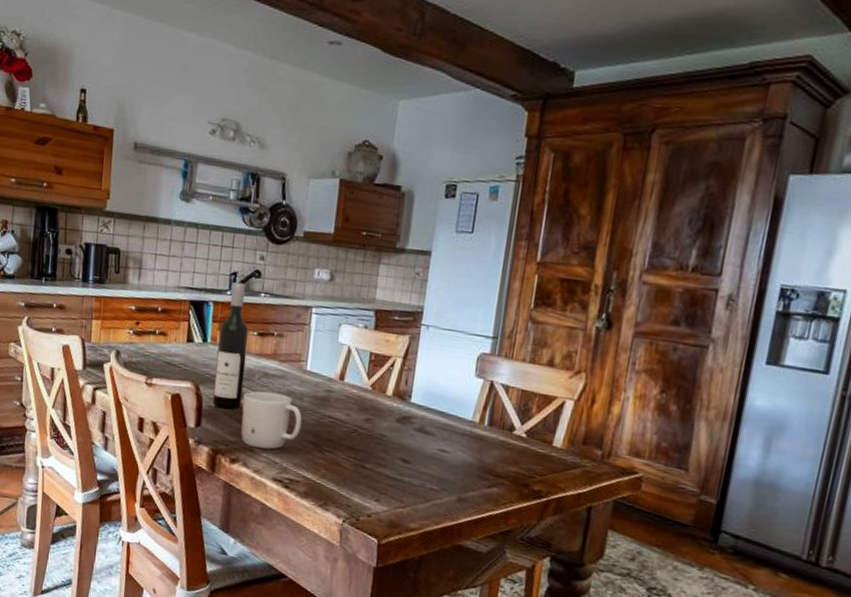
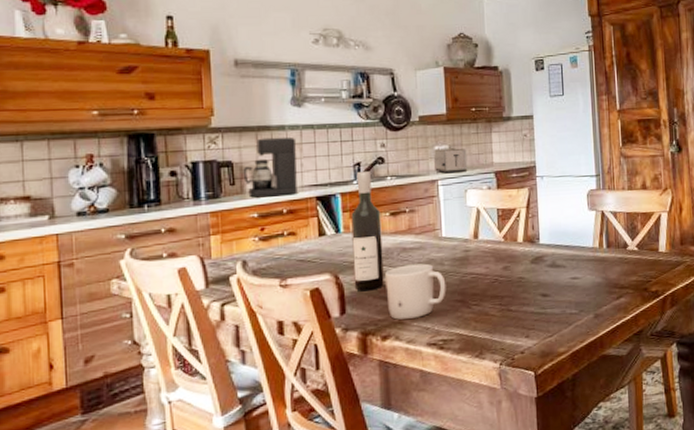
coffee maker: none [127,229,180,294] -> present [243,136,298,198]
toaster: none [311,272,349,304] -> present [434,148,468,174]

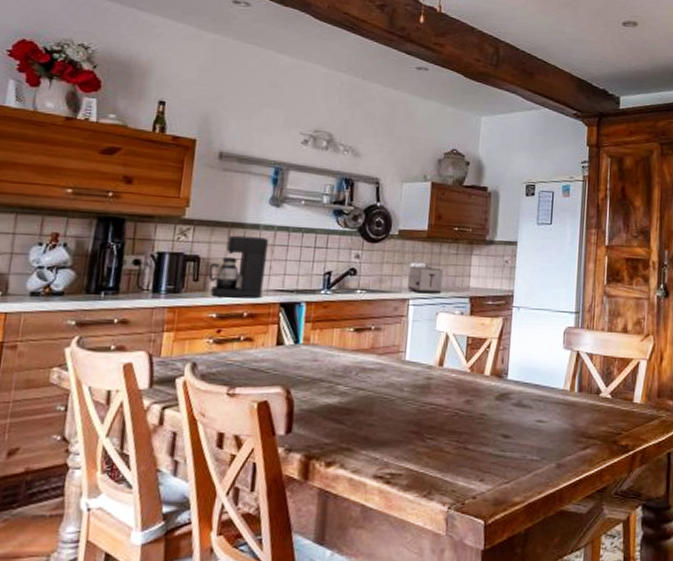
bottle: present [351,170,384,292] -> none [305,280,345,411]
mug: present [385,263,446,320] -> none [337,386,403,446]

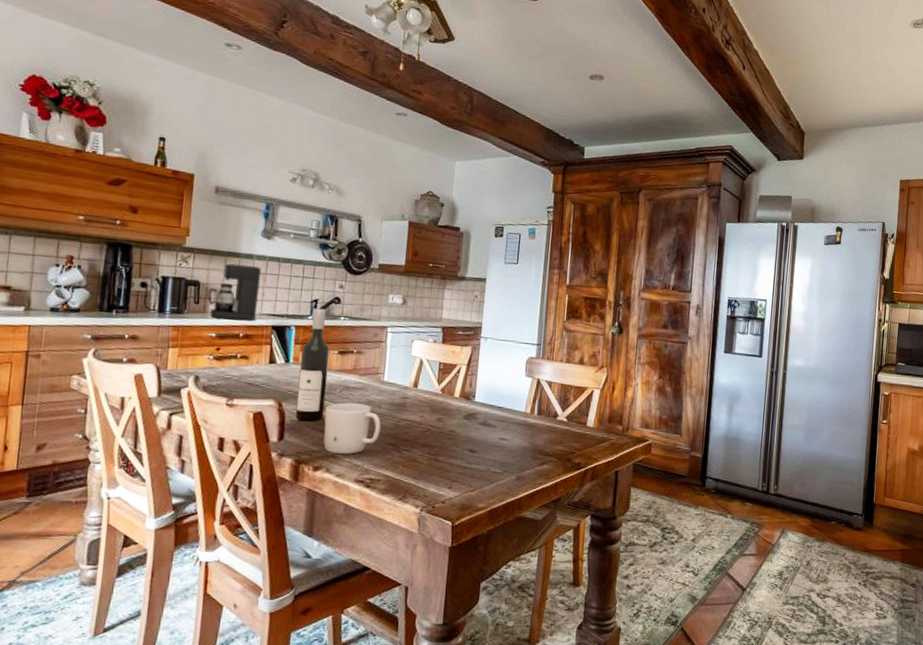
bottle: none [305,280,345,411] -> present [295,307,330,422]
mug: none [337,386,403,446] -> present [323,402,381,454]
toaster: present [408,266,444,294] -> none [386,297,419,324]

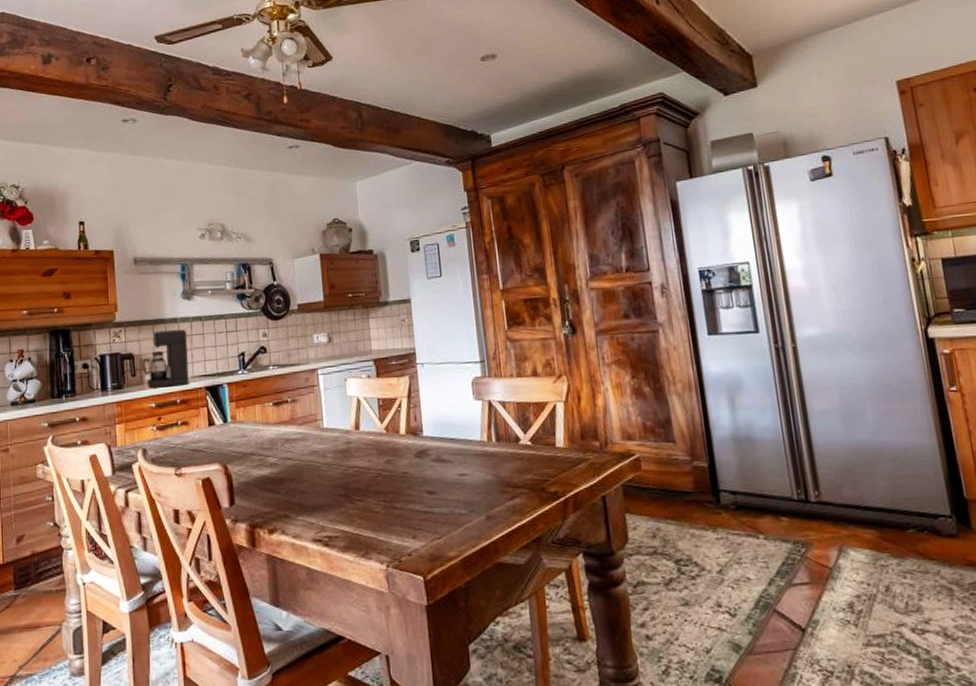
bottle: present [295,307,330,422] -> none [237,360,270,483]
mug: present [323,402,381,454] -> none [270,455,330,513]

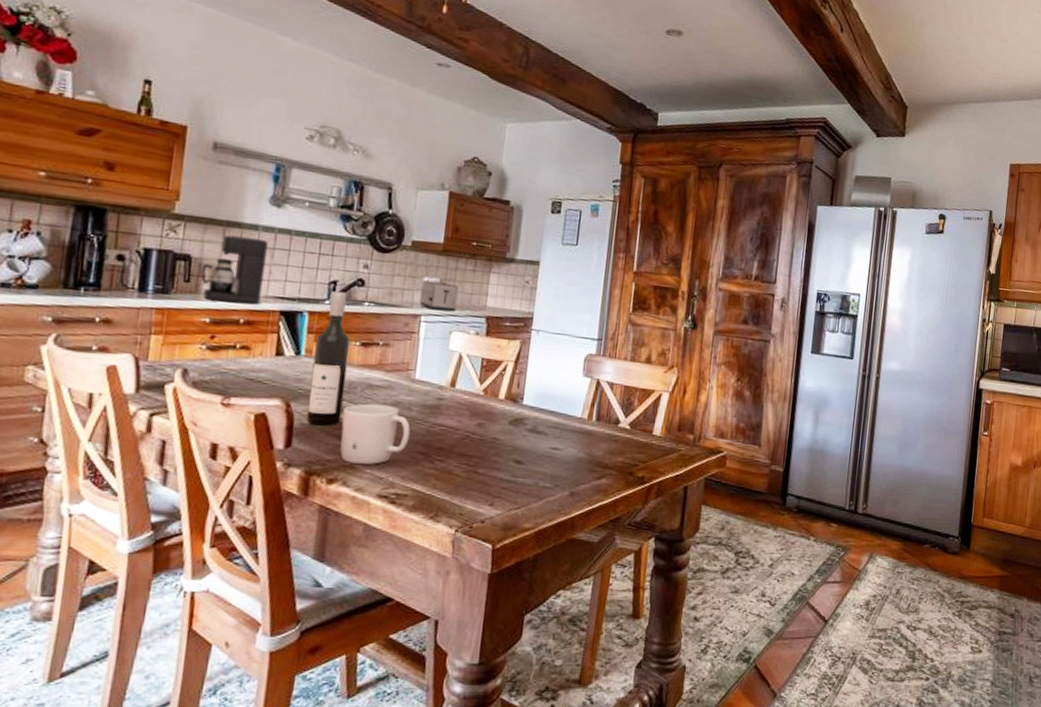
bottle: none [237,360,270,483] -> present [306,290,351,426]
mug: none [270,455,330,513] -> present [340,403,411,465]
toaster: none [313,335,347,362] -> present [420,280,460,312]

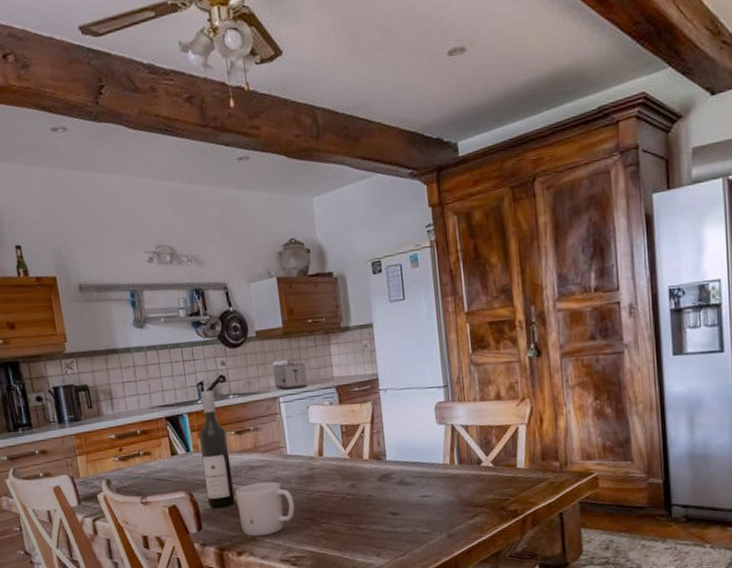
coffee maker: present [200,234,269,304] -> none [97,358,148,420]

